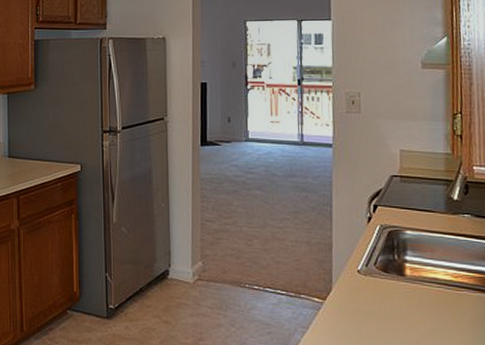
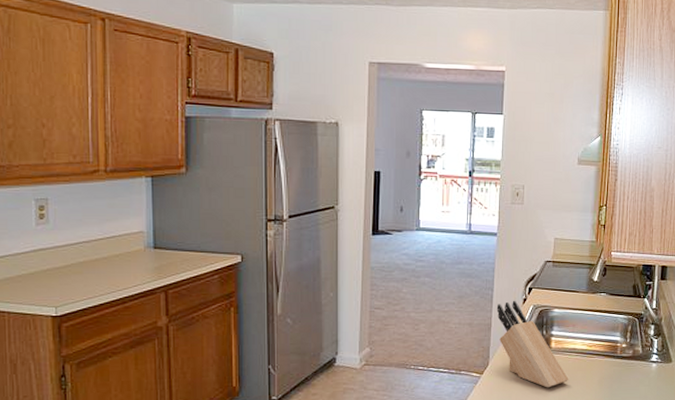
knife block: none [337,218,432,323] -> present [496,300,569,388]

